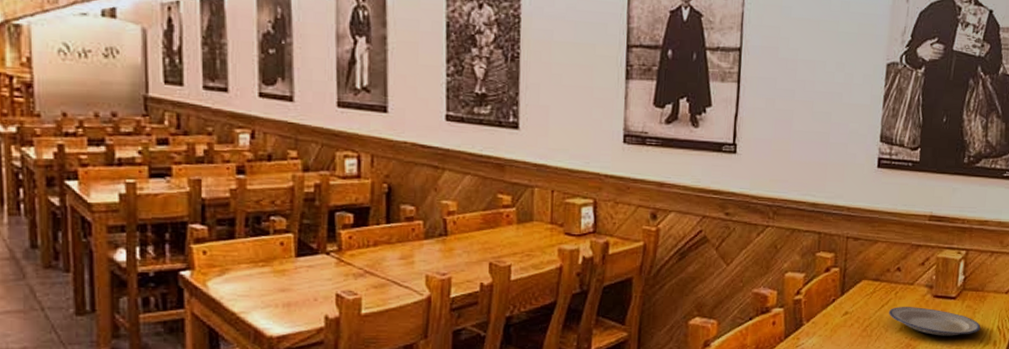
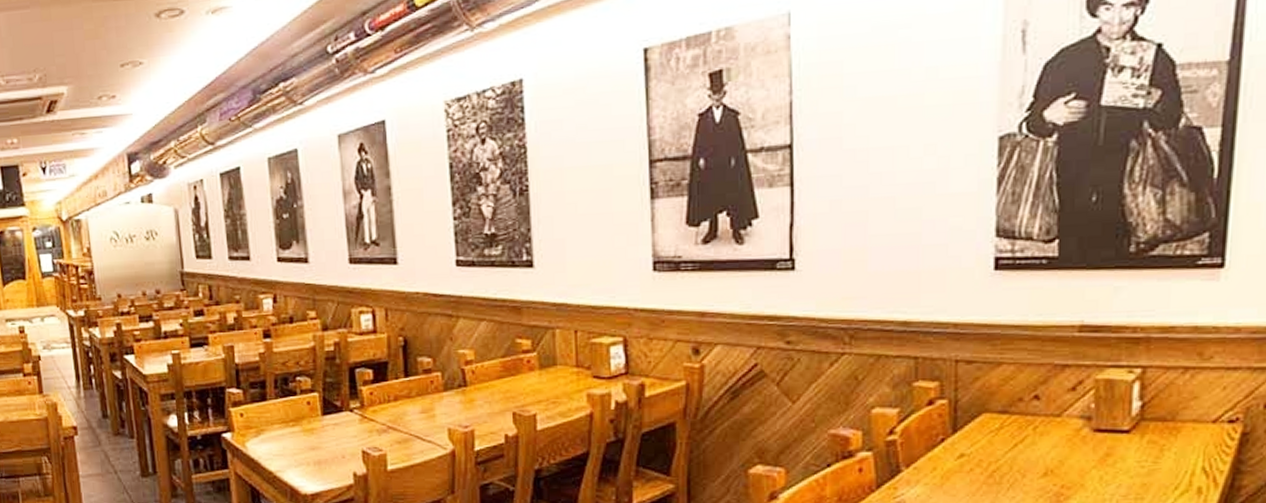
plate: present [889,307,981,336] -> none [1026,445,1174,482]

